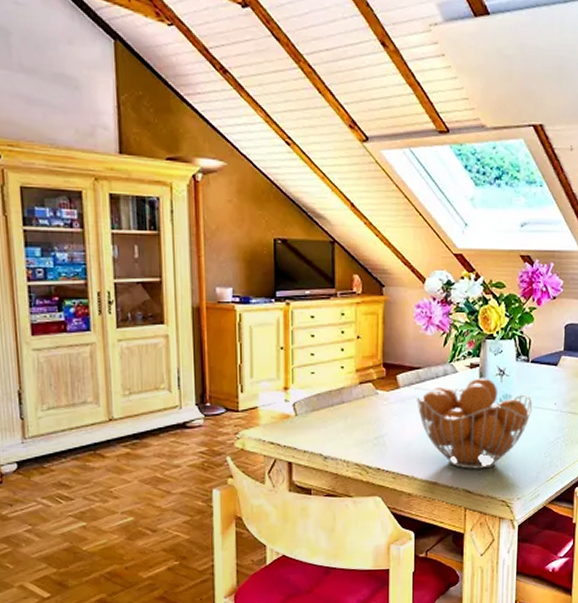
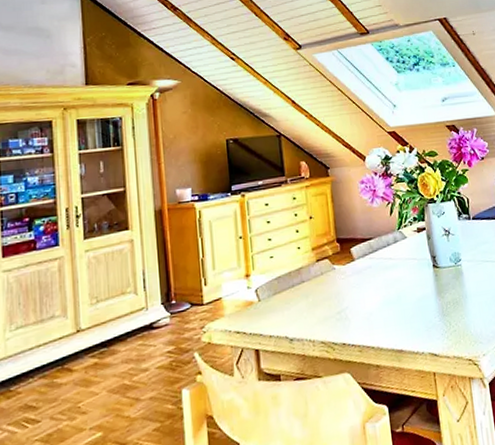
fruit basket: present [417,378,532,469] -> none [372,239,481,332]

